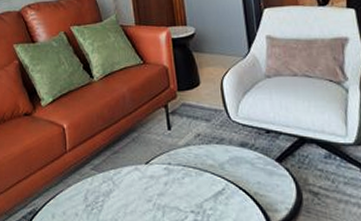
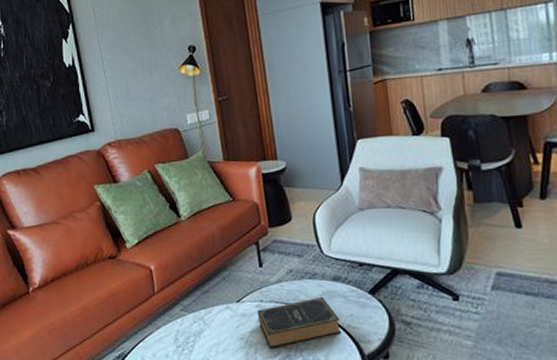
book: none [166,163,249,213] -> present [258,297,342,348]

